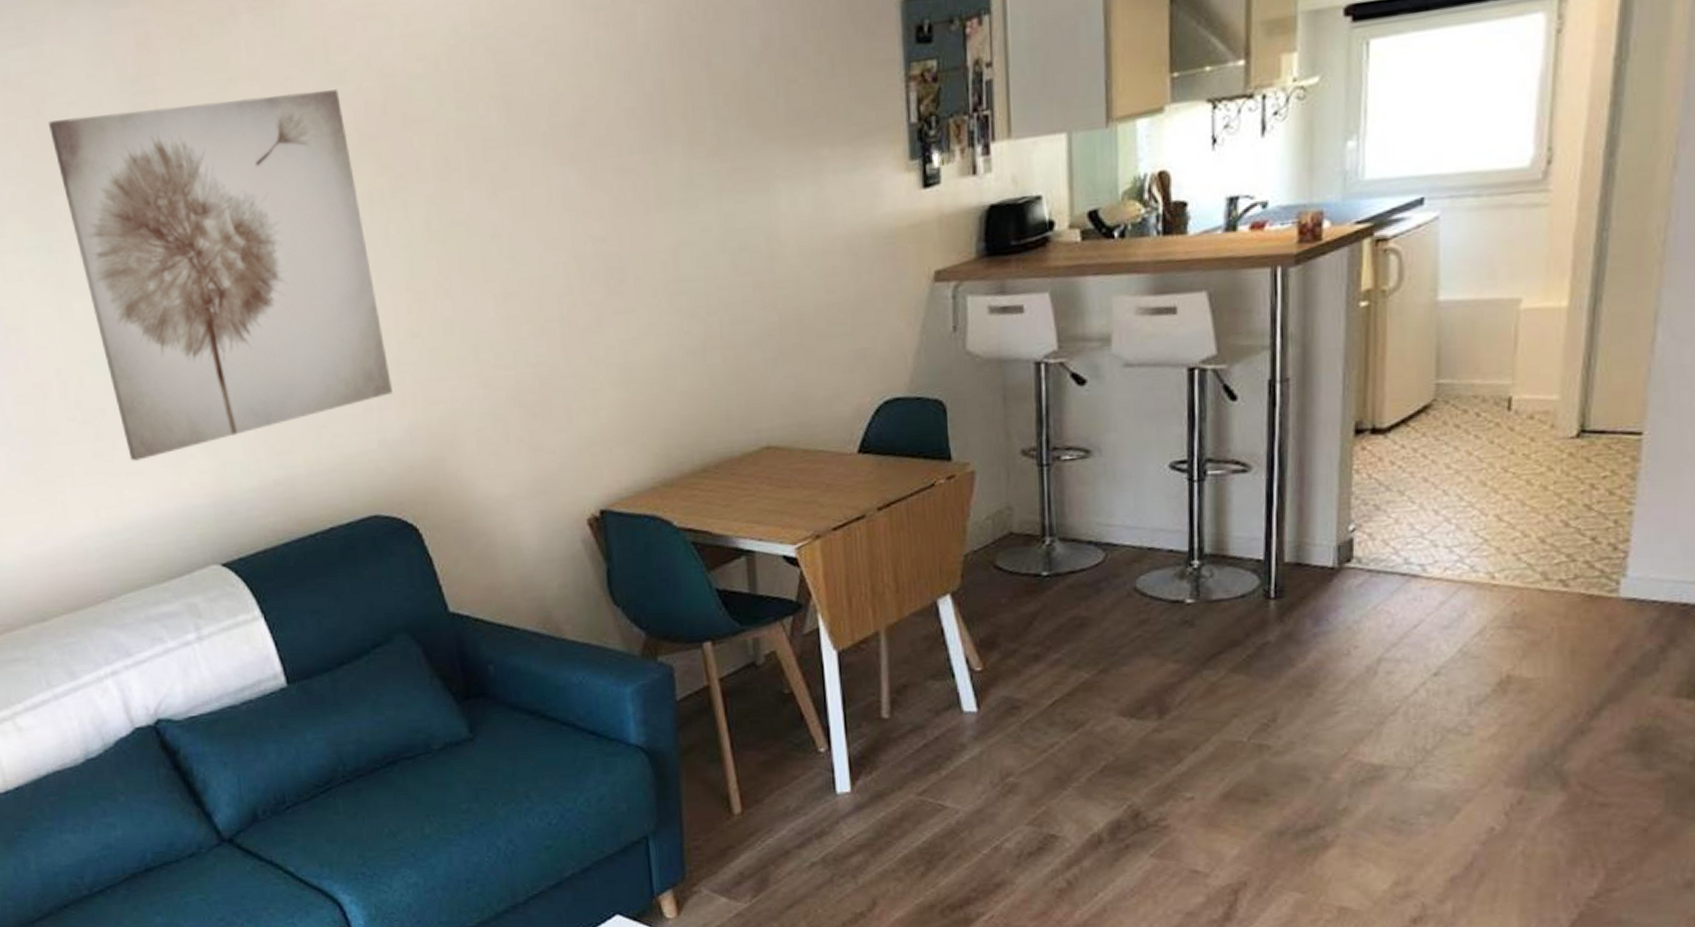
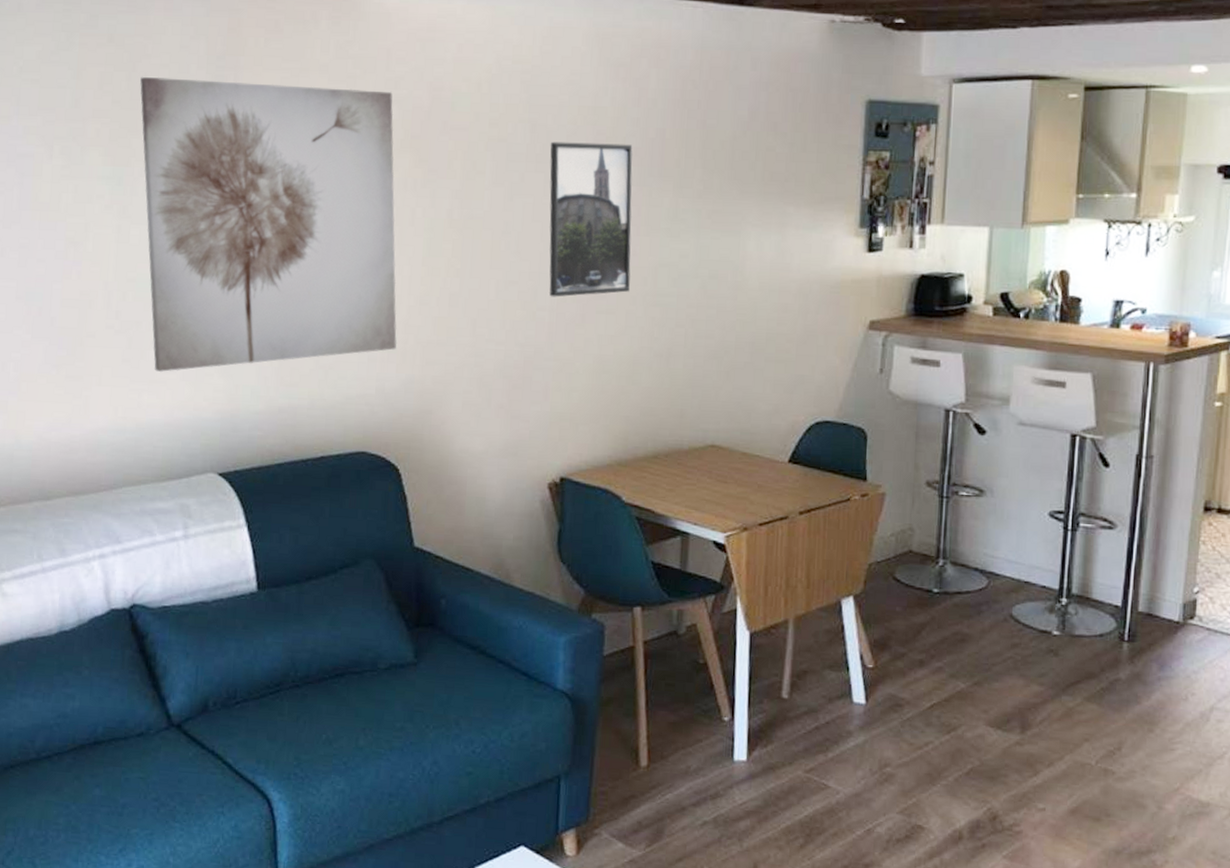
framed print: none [530,104,648,304] -> present [549,141,633,297]

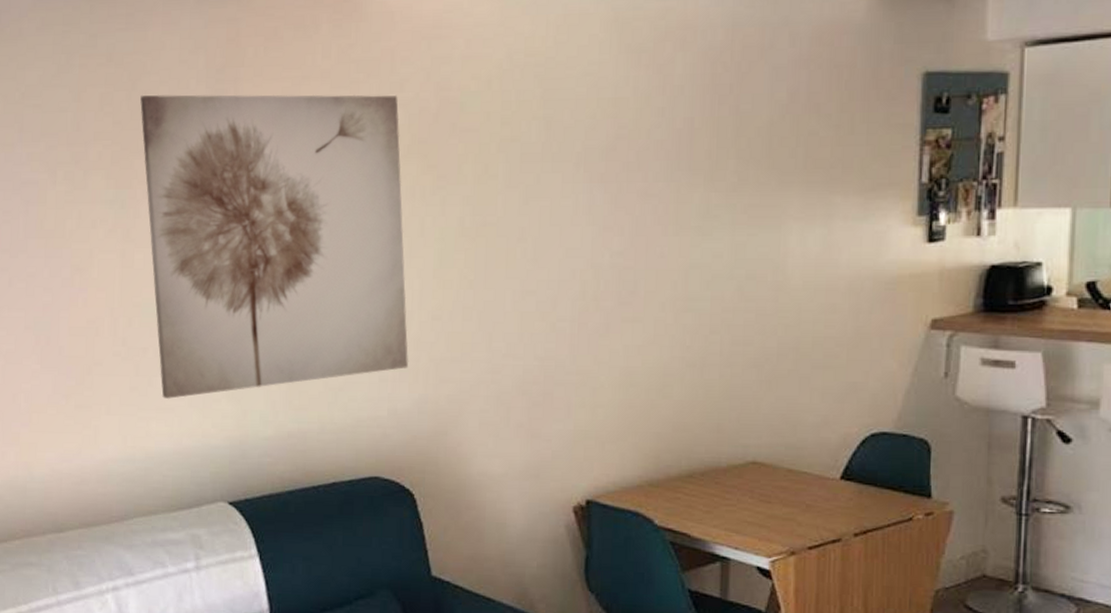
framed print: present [549,141,633,297] -> none [567,137,659,306]

